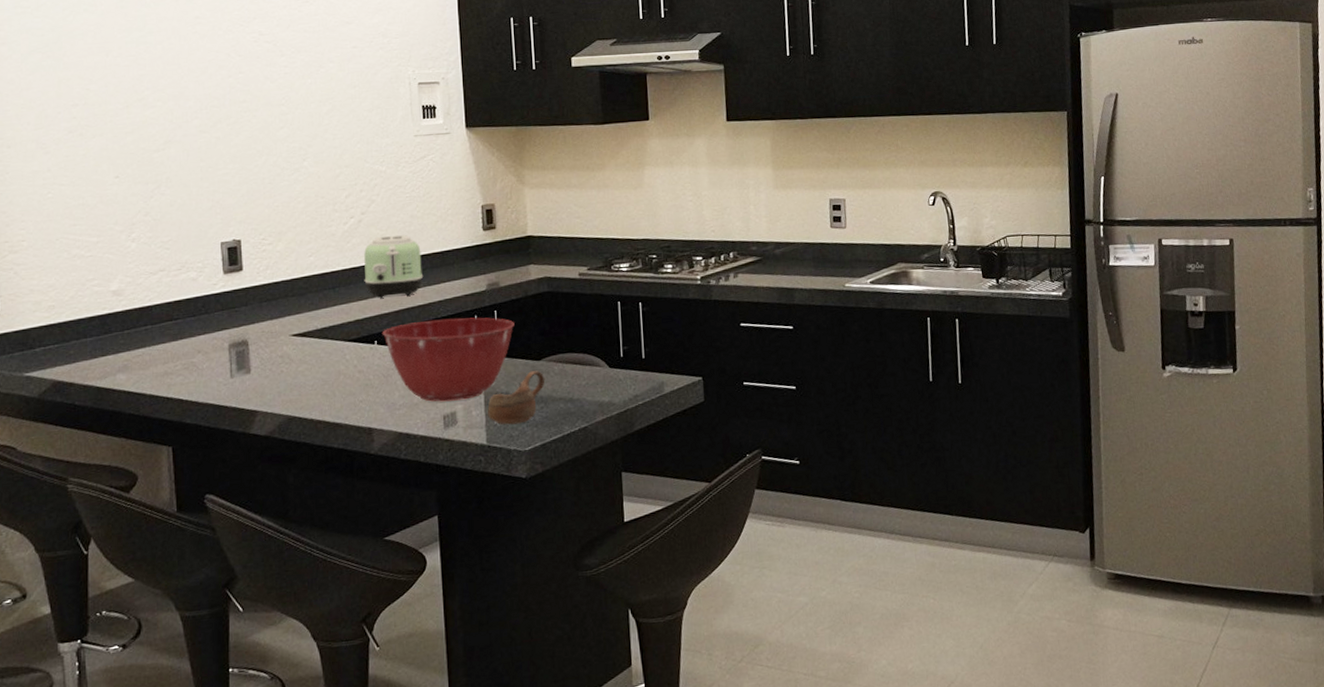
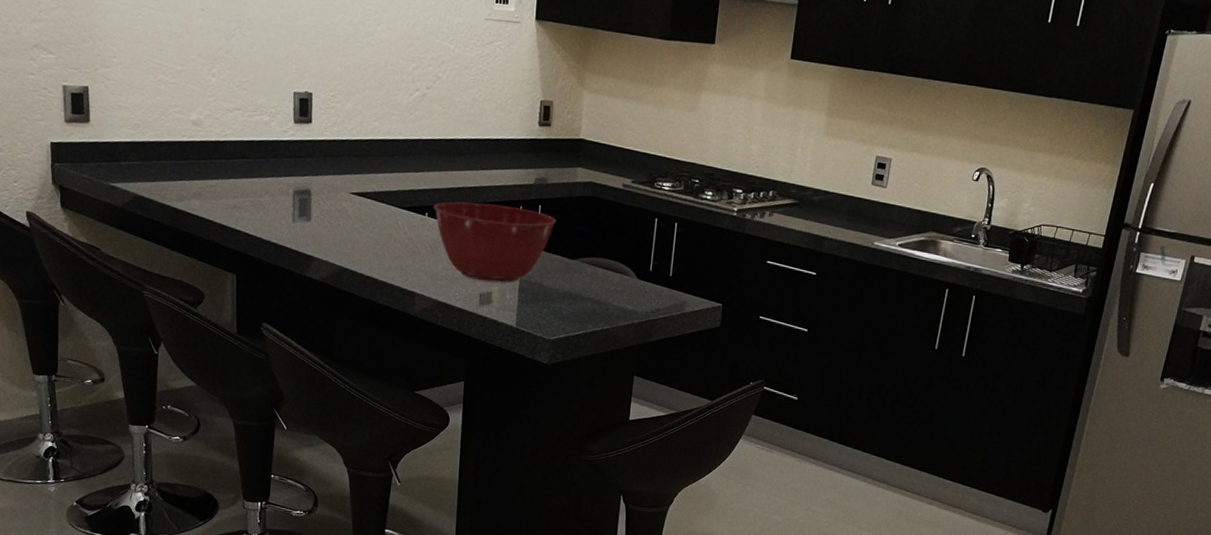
toaster: present [364,235,423,298] -> none [422,113,478,176]
cup: present [487,370,545,425] -> none [520,268,577,315]

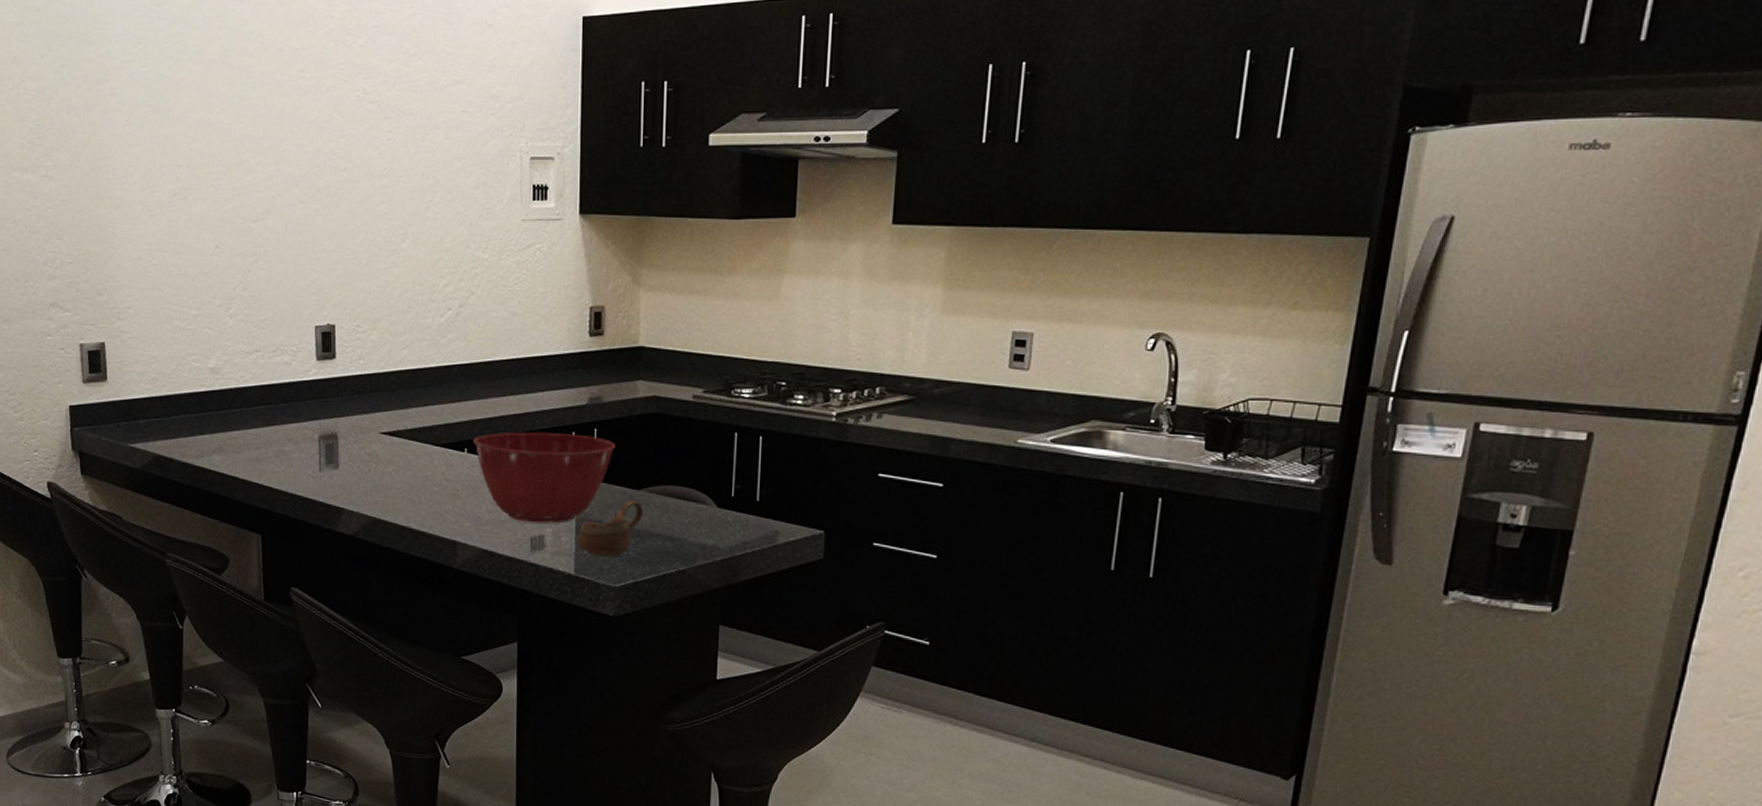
cup: none [520,268,577,315] -> present [578,501,644,557]

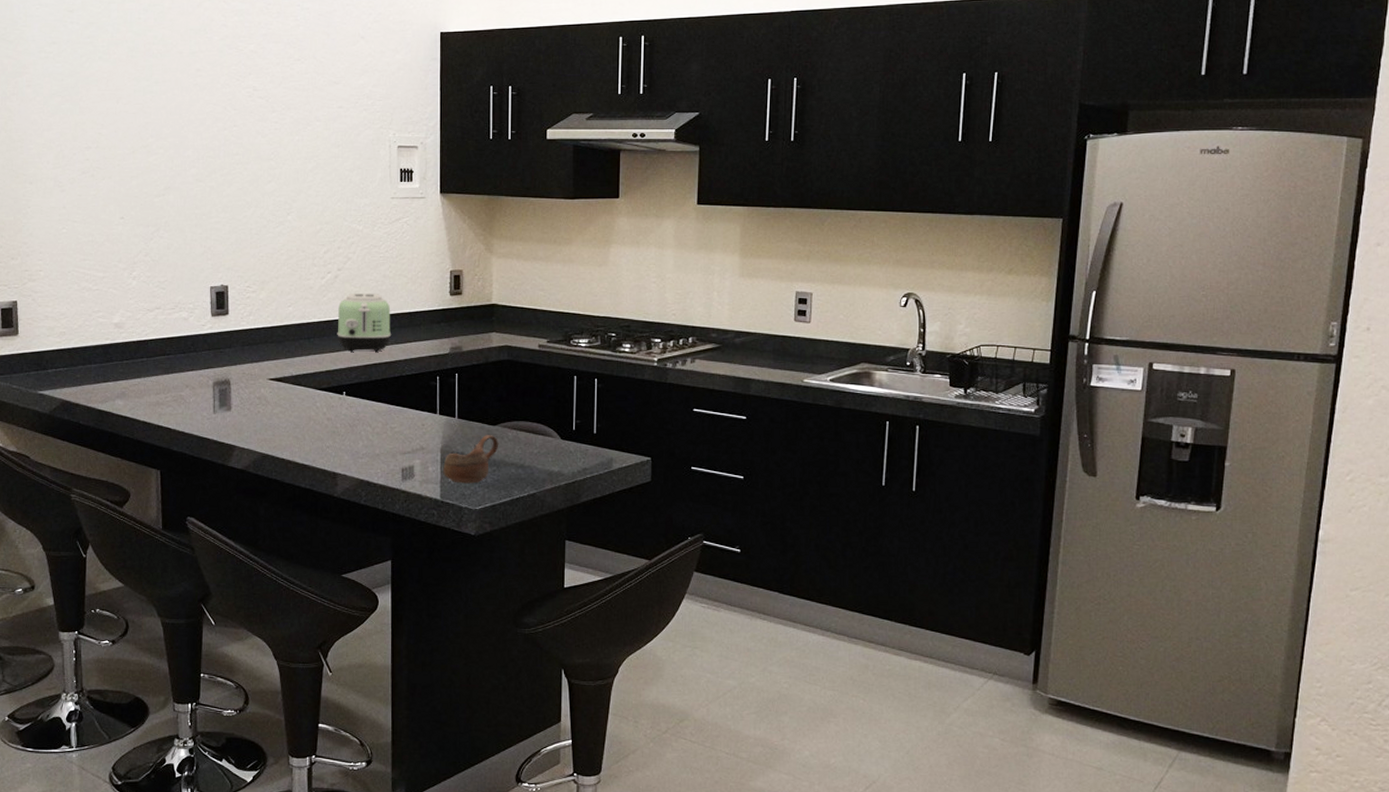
toaster: none [458,333,520,402] -> present [337,293,391,352]
mixing bowl: present [472,432,615,524] -> none [350,377,474,456]

